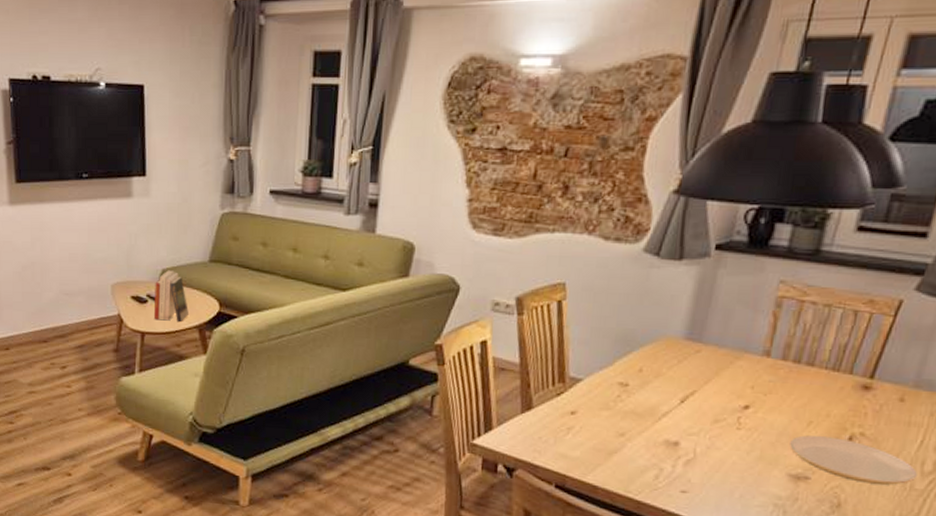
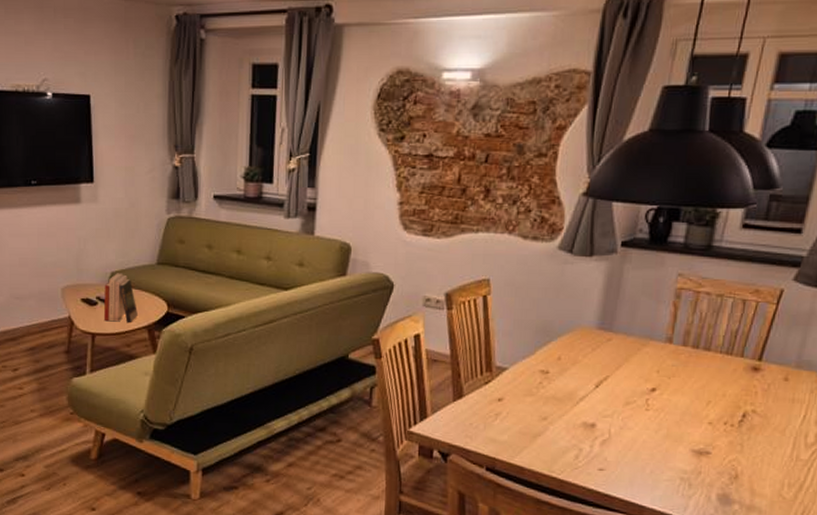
plate: present [790,435,918,485] -> none [692,414,803,457]

